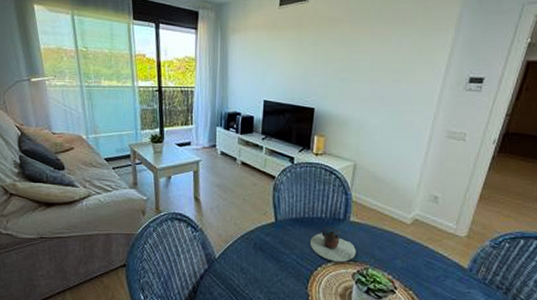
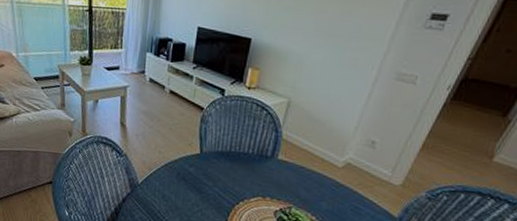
teapot: present [310,226,356,262] -> none [234,162,281,199]

